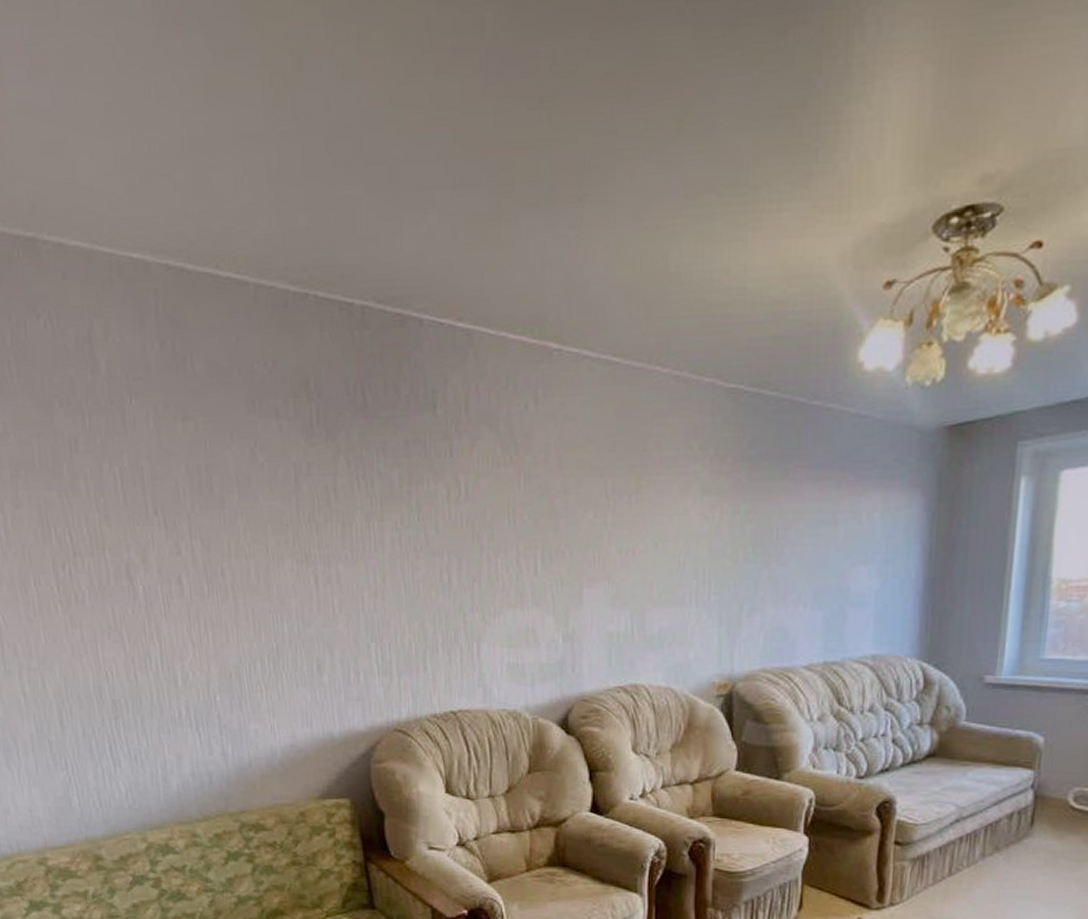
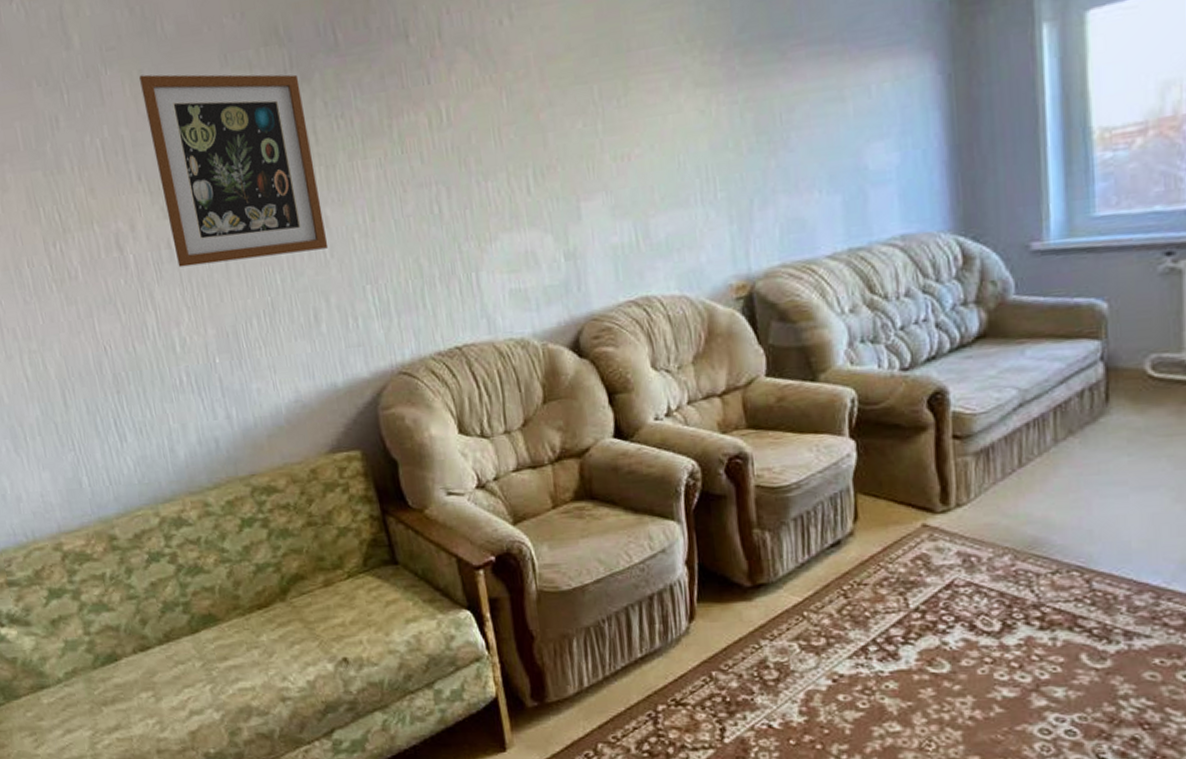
wall art: none [165,409,338,604] -> present [139,74,329,268]

